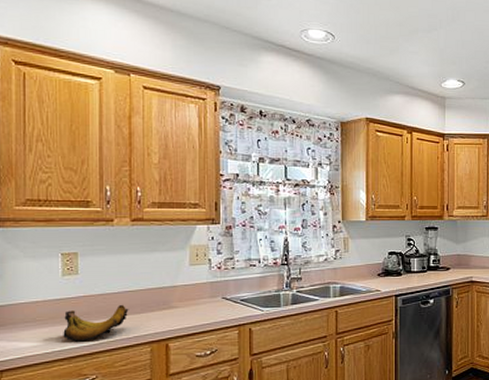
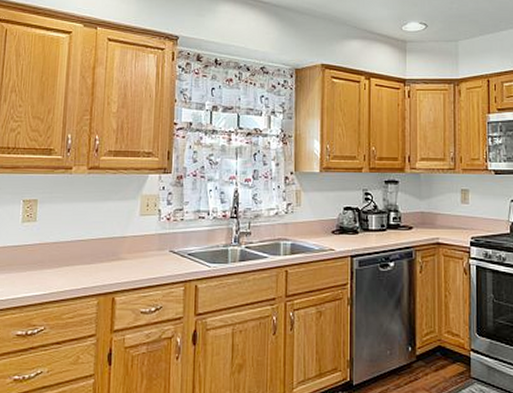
banana bunch: present [63,304,129,342] -> none [18,253,80,291]

